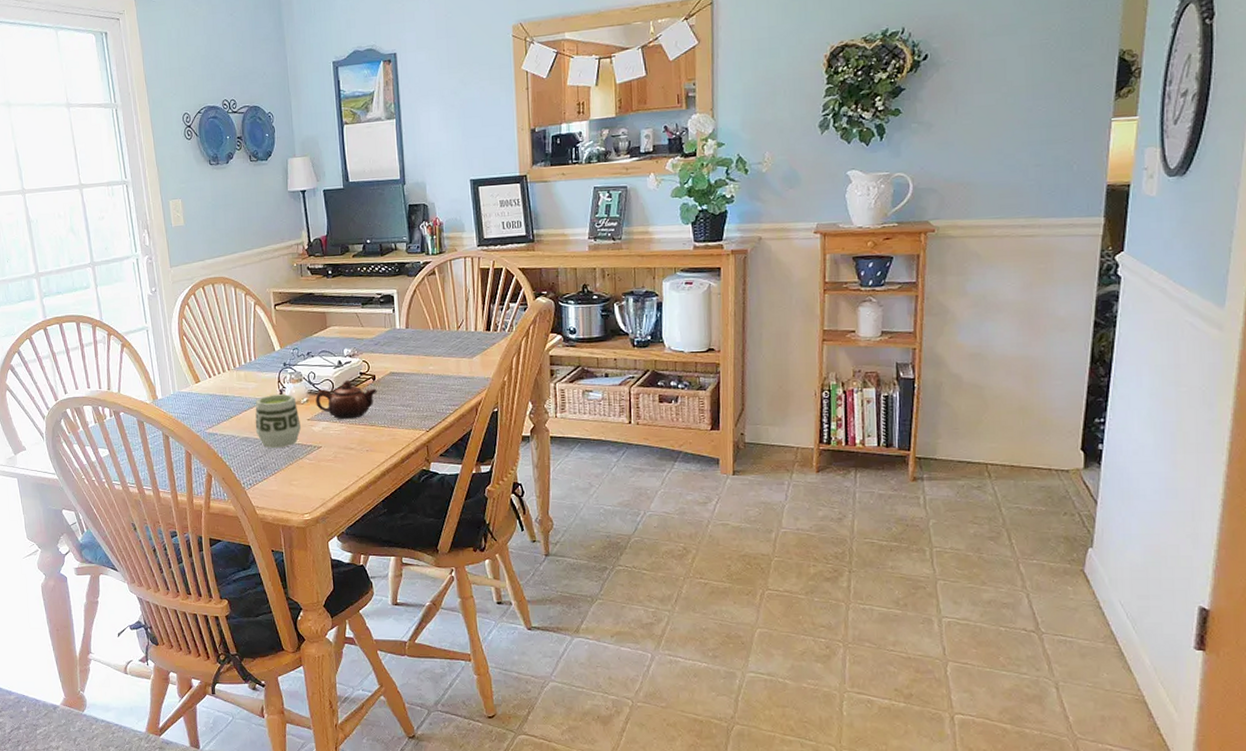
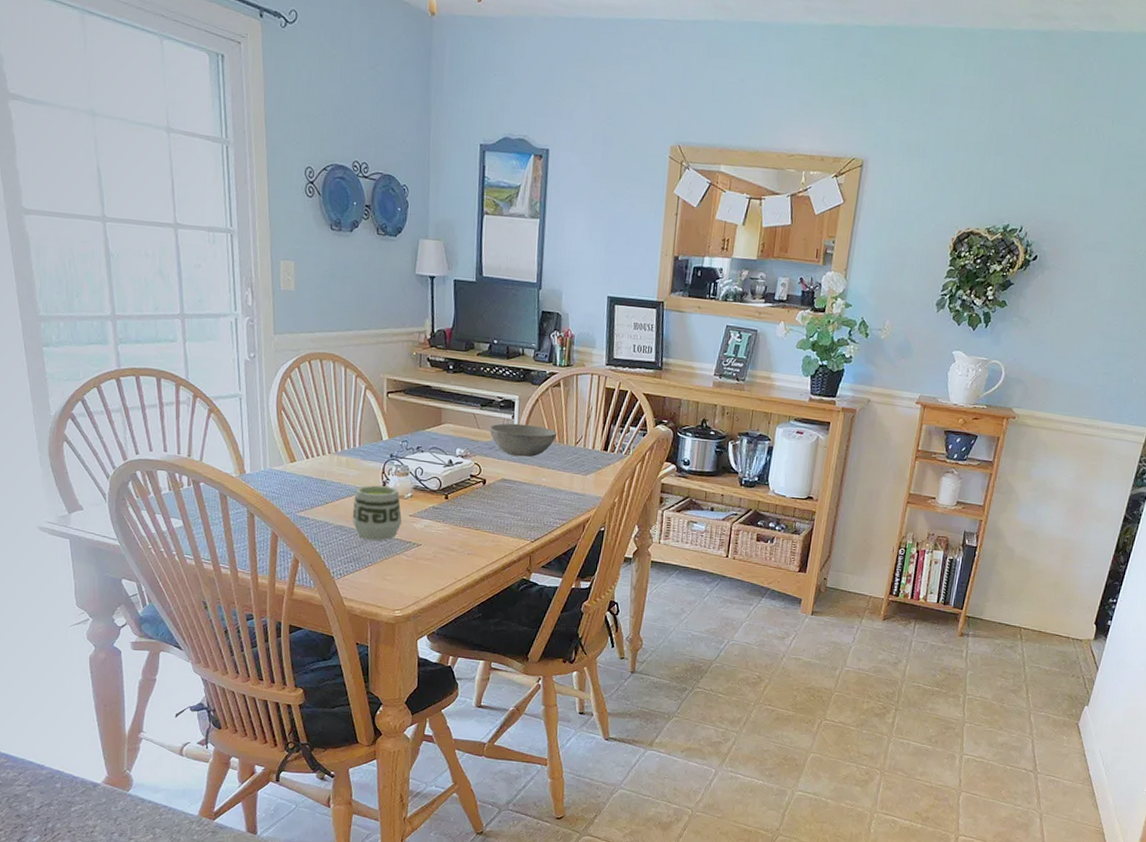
teapot: present [315,379,377,419] -> none [420,480,486,520]
bowl: none [372,315,439,349] -> present [489,423,558,457]

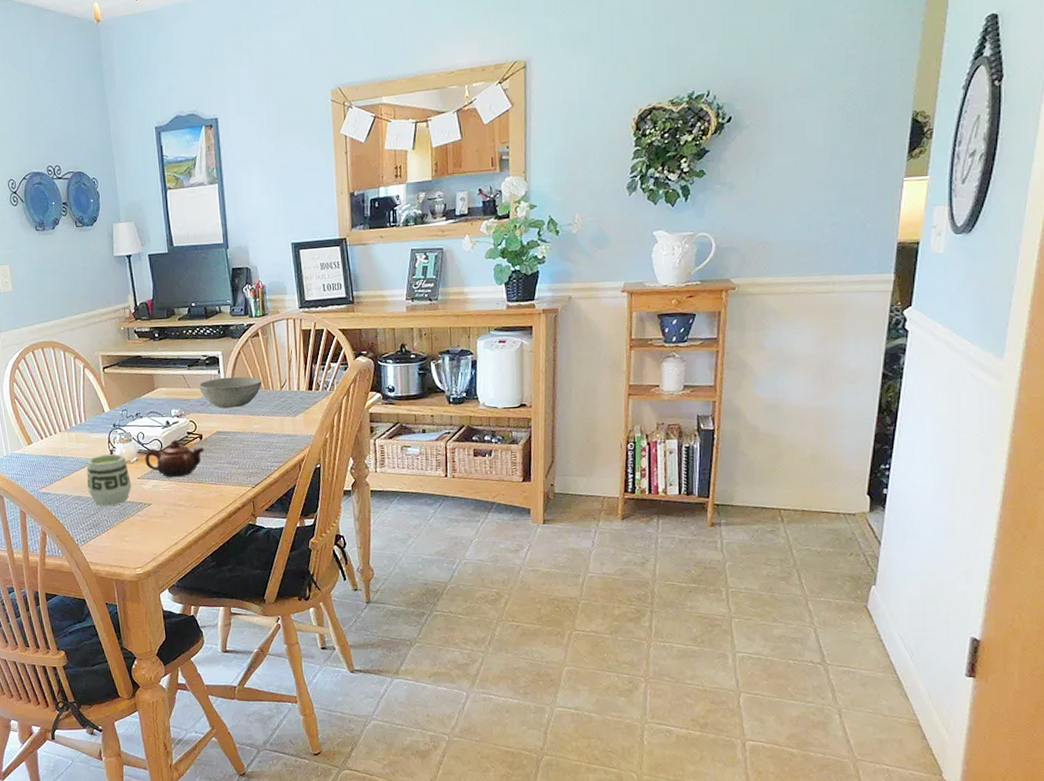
teapot: none [420,480,486,520] -> present [145,439,205,477]

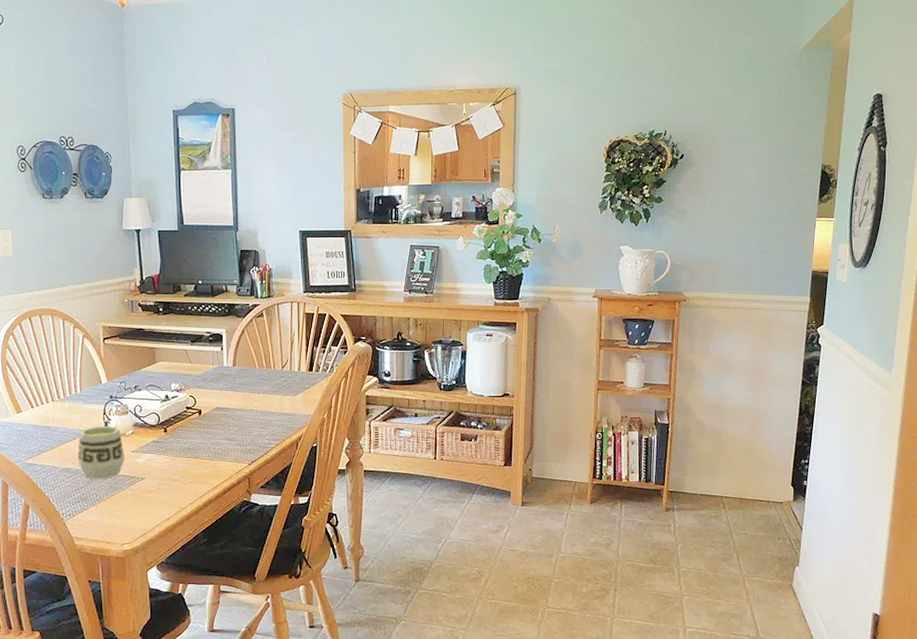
teapot: present [145,439,205,477] -> none [141,413,203,451]
bowl: present [198,376,263,409] -> none [201,354,265,385]

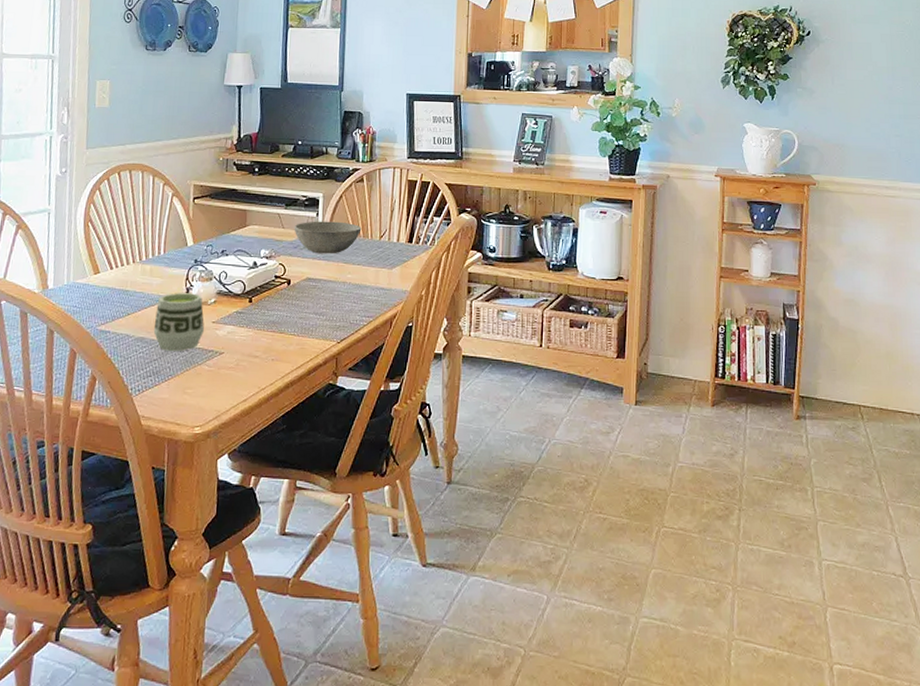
bowl: none [201,354,265,385] -> present [294,221,362,254]

